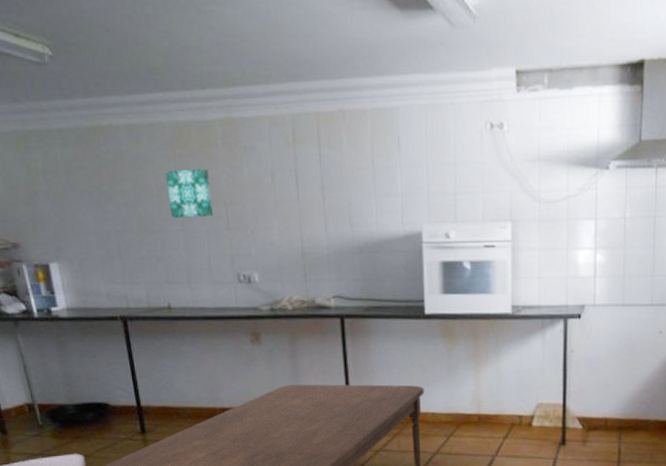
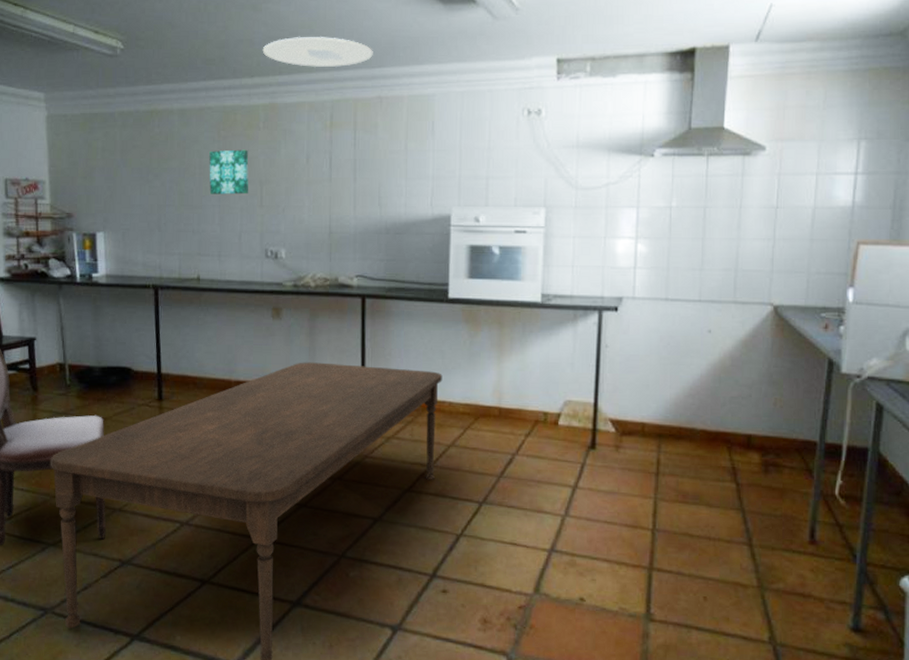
ceiling light: none [212,43,332,78] -> present [262,36,373,67]

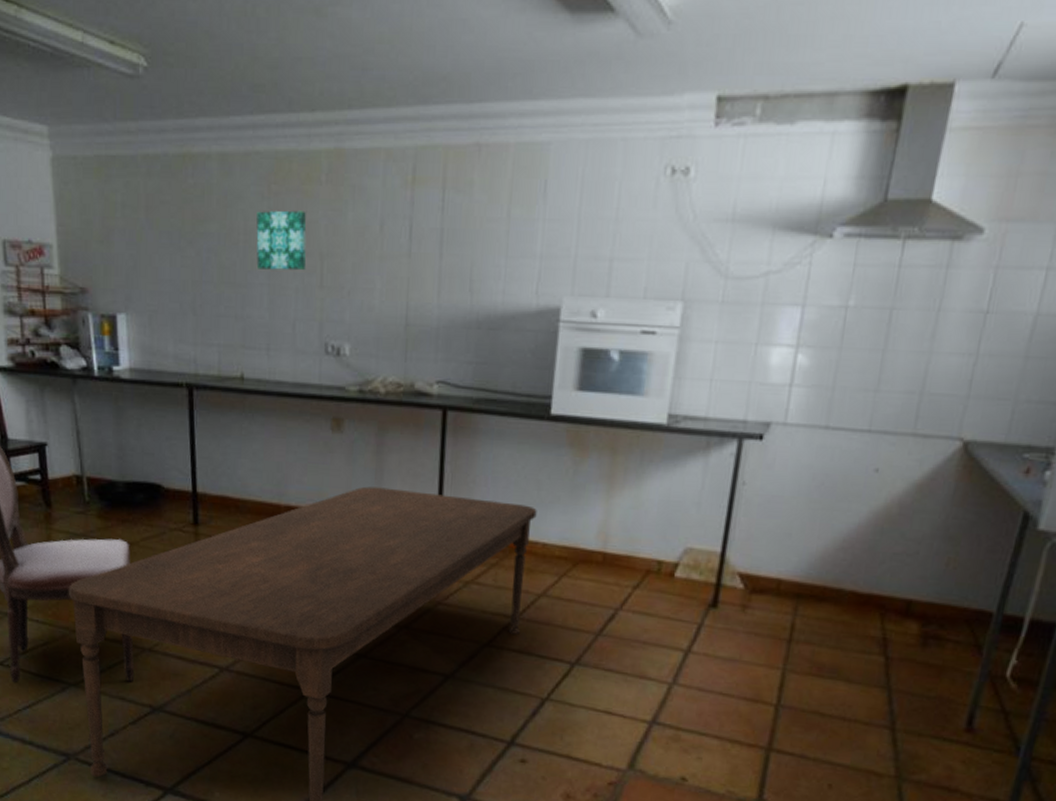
ceiling light: present [262,36,373,67] -> none [327,54,473,100]

